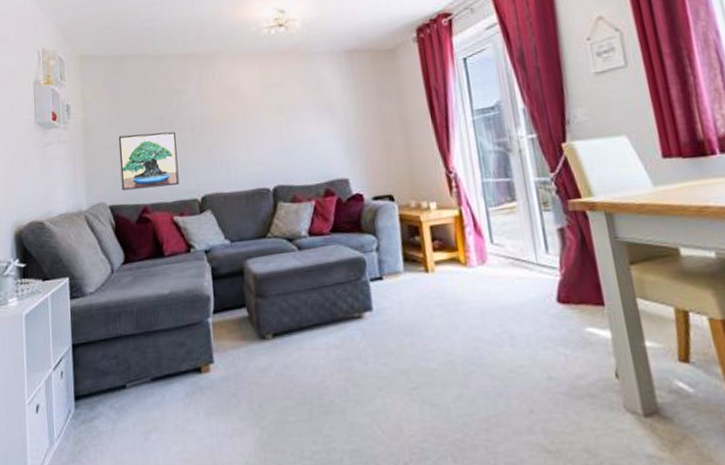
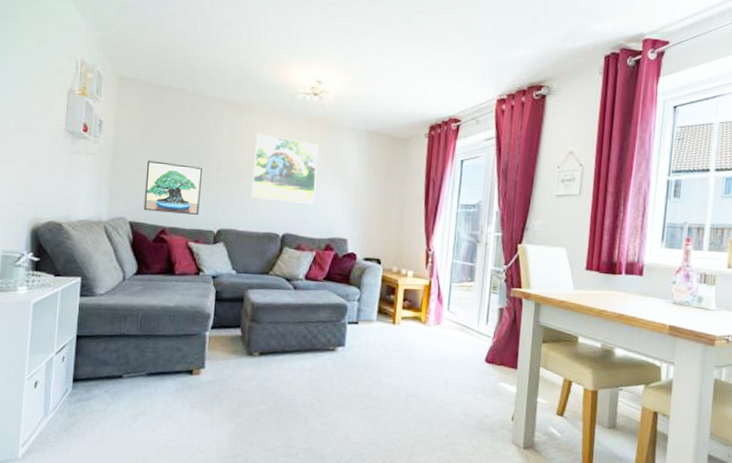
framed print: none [226,78,303,153] -> present [251,133,319,204]

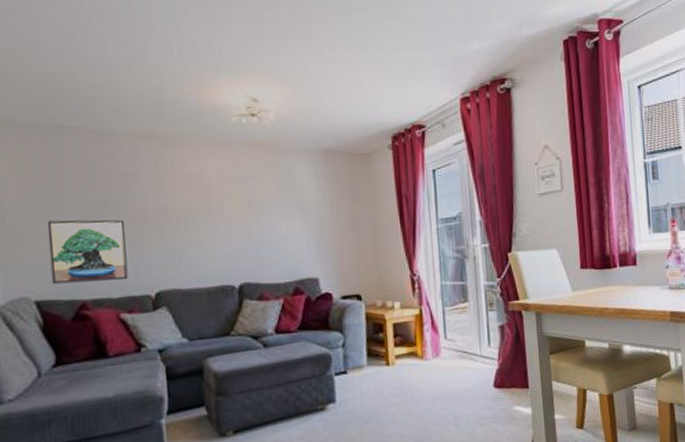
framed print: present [251,133,319,204] -> none [187,169,272,247]

